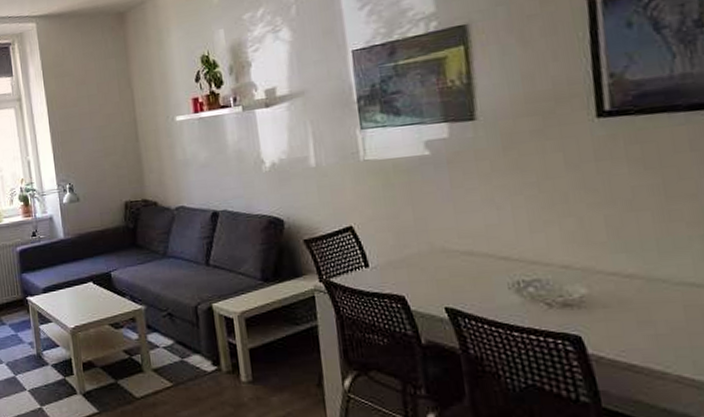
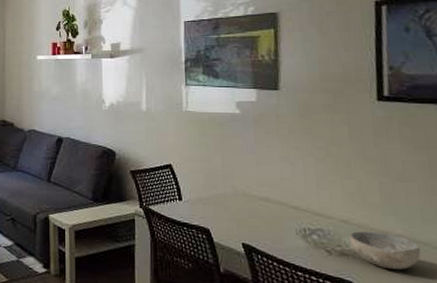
bowl: none [572,274,660,316] -> present [349,231,422,271]

